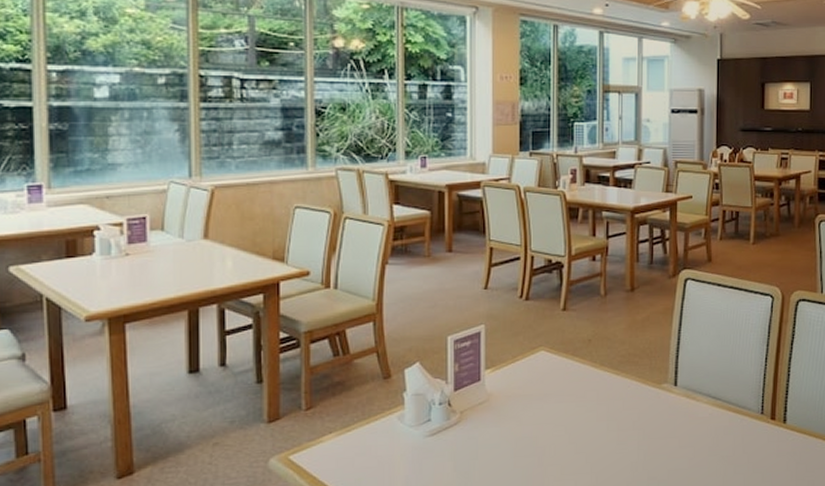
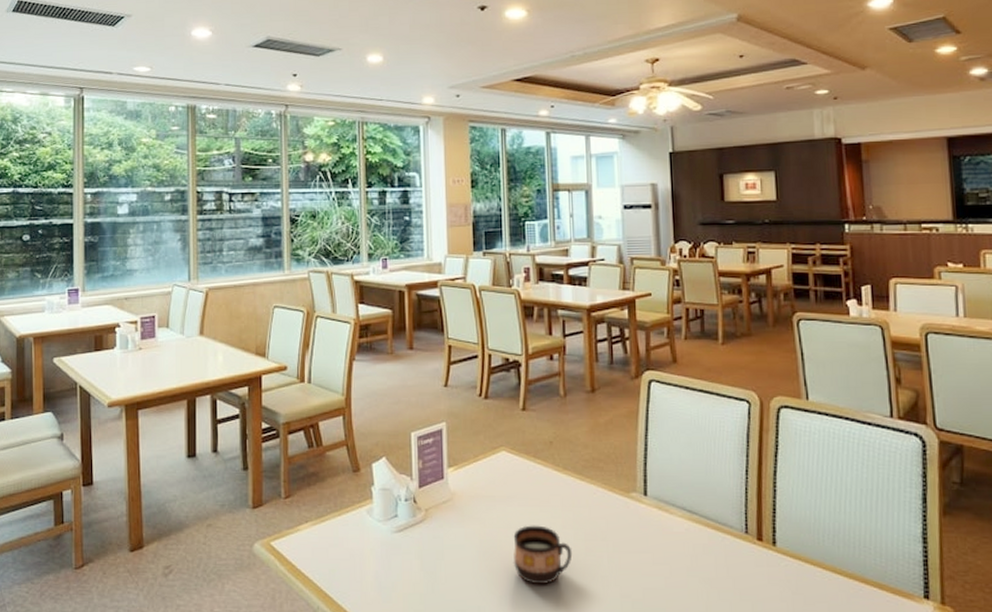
cup: none [547,419,605,475] -> present [513,525,573,585]

